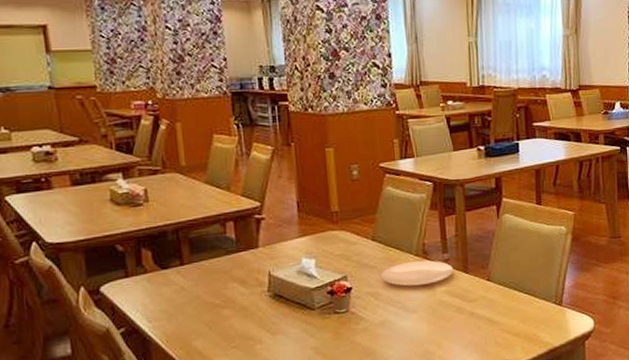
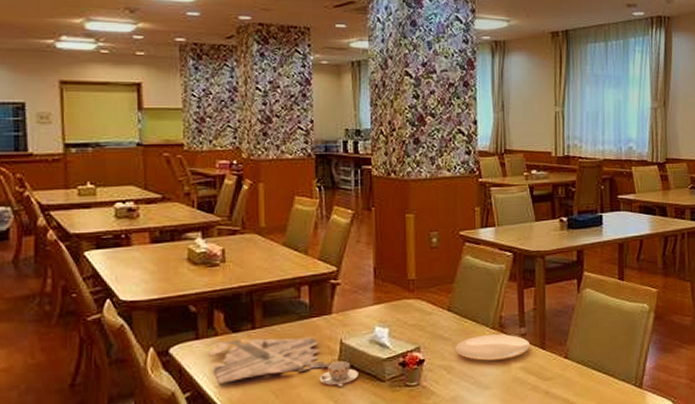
newspaper: none [136,271,262,319] -> present [206,337,332,384]
teacup: none [250,291,289,317] -> present [319,360,358,387]

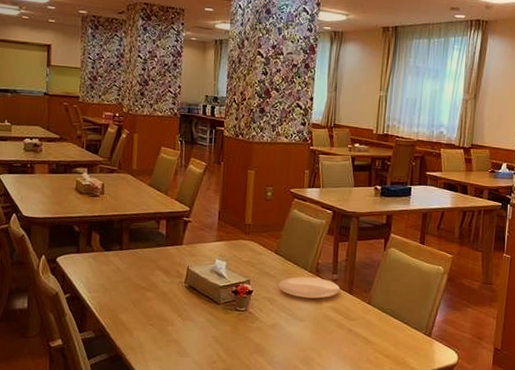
newspaper: present [206,337,332,384] -> none [84,256,180,290]
teacup: present [319,360,358,387] -> none [168,283,199,304]

